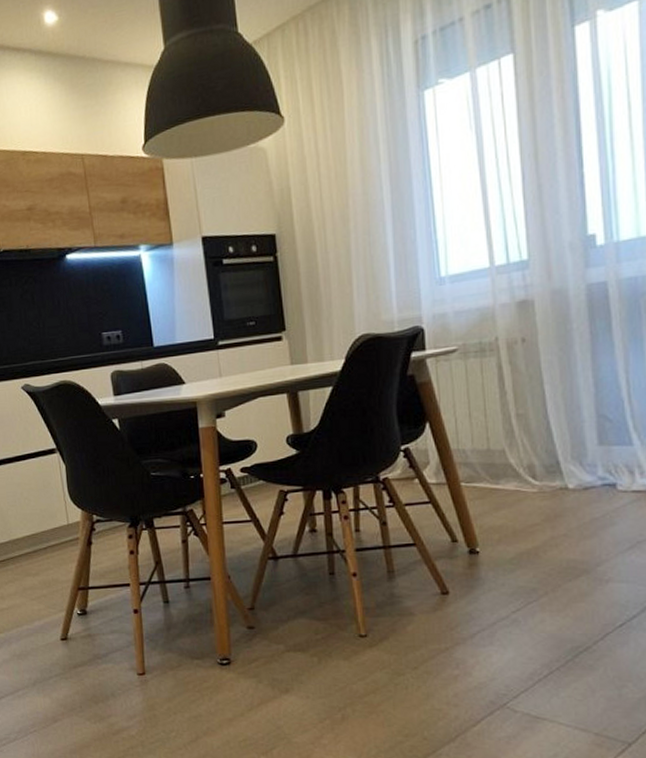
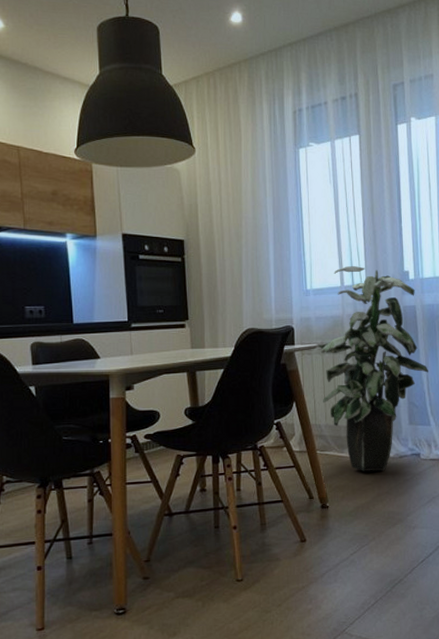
indoor plant: none [457,236,629,508] -> present [317,265,428,471]

